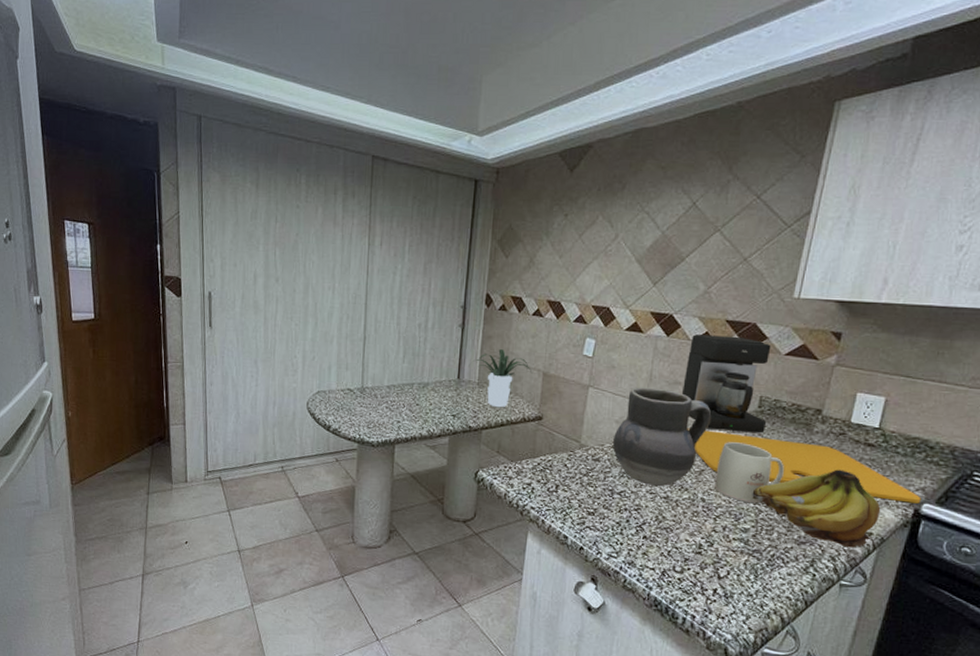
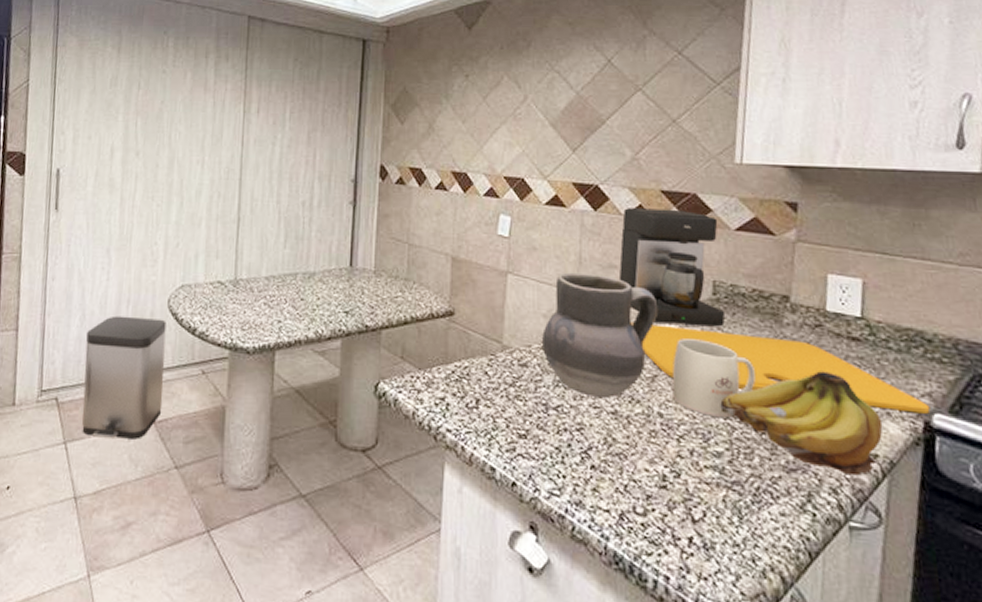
pedal bin: none [240,414,306,509] -> present [82,315,166,440]
potted plant: present [469,349,533,408] -> none [363,230,439,302]

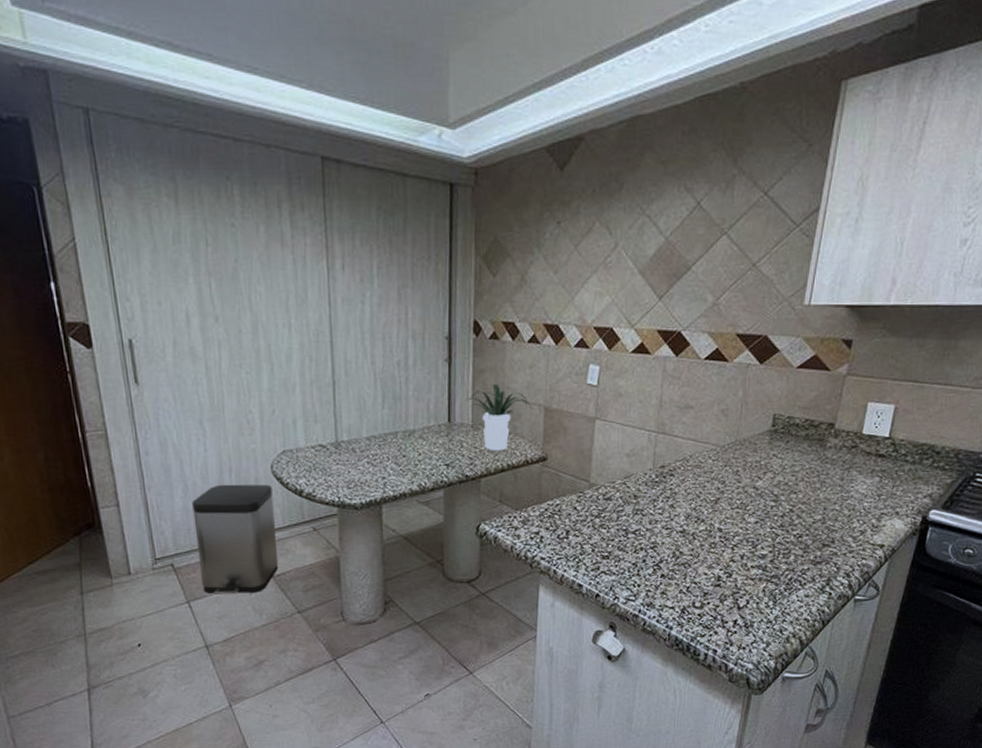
potted plant: none [363,230,439,302] -> present [460,384,533,452]
ceramic jug: present [541,272,659,399] -> none [623,414,726,521]
coffee maker: present [618,208,726,327] -> none [693,351,783,454]
cutting board: present [630,322,931,414] -> none [701,455,929,511]
mug: present [672,338,756,419] -> none [731,465,799,528]
fruit: present [720,371,883,476] -> none [768,484,892,562]

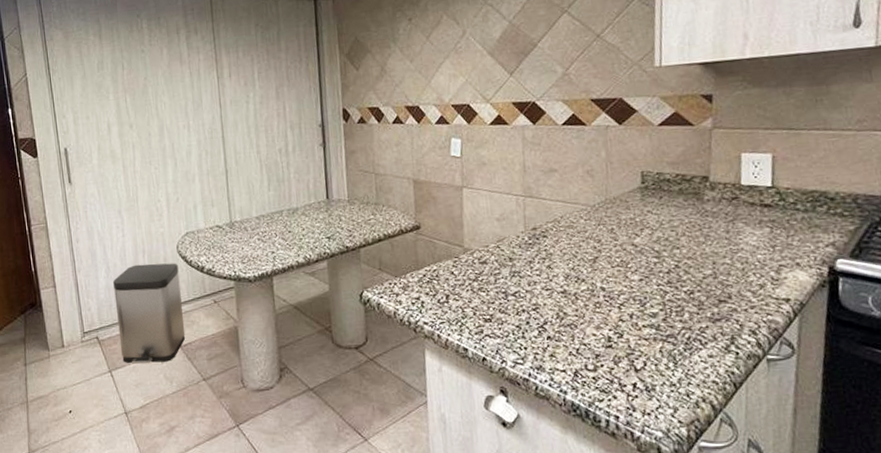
potted plant: present [460,384,533,452] -> none [336,162,402,223]

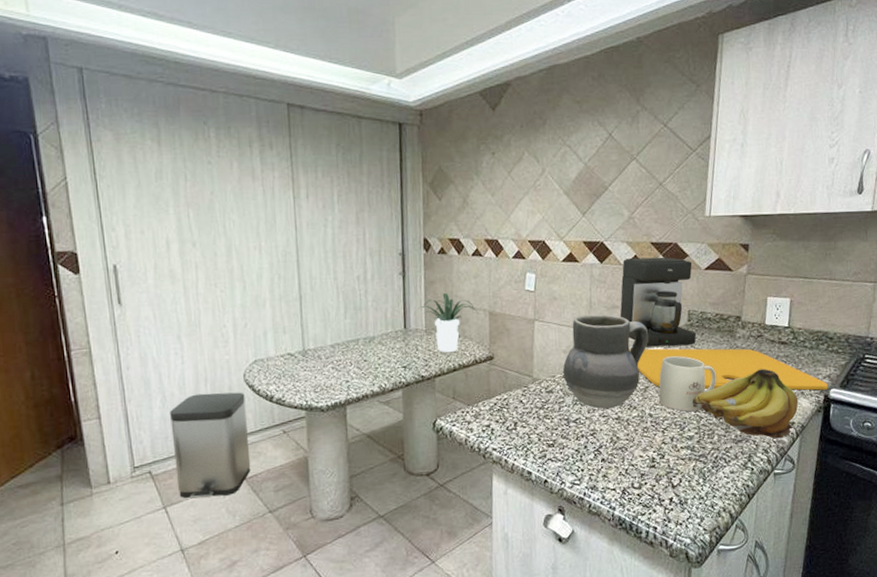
potted plant: none [336,162,402,223] -> present [414,293,479,353]
ceramic jug: none [497,179,596,282] -> present [562,314,649,409]
coffee maker: none [558,114,654,213] -> present [620,257,697,347]
cutting board: none [571,212,834,261] -> present [628,348,829,391]
mug: none [610,222,683,286] -> present [658,356,716,412]
fruit: none [653,236,794,318] -> present [692,369,799,439]

